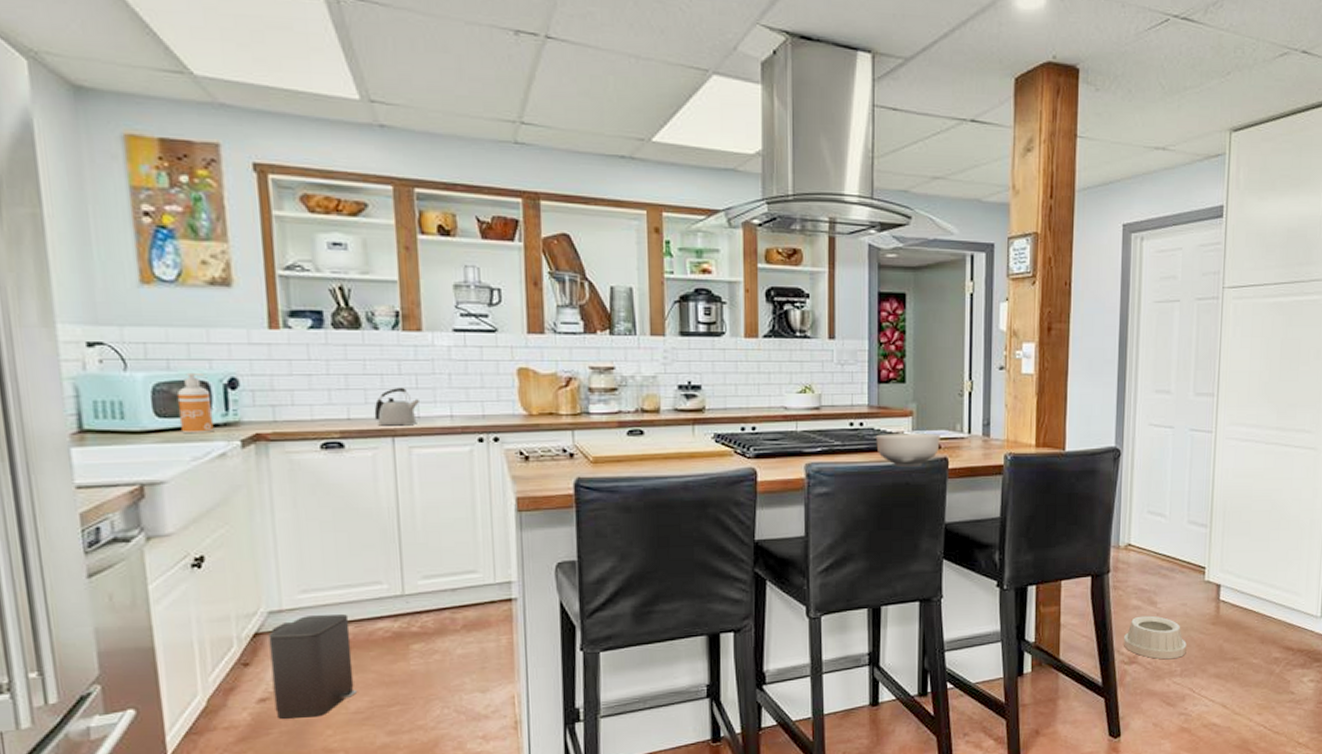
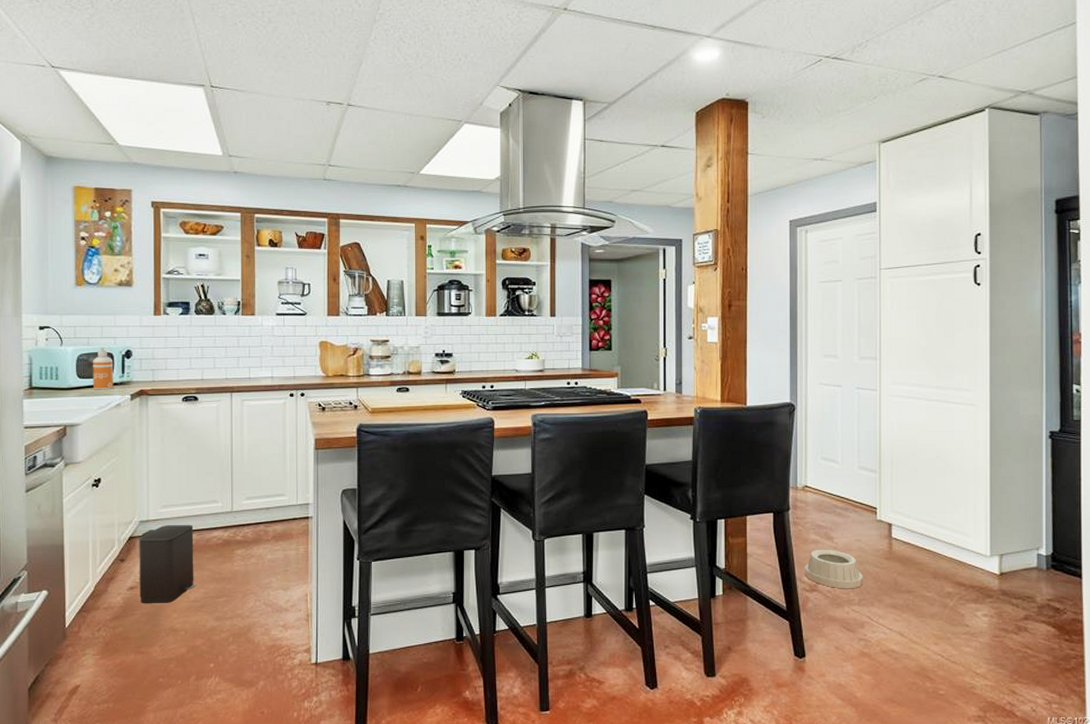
kettle: present [374,387,421,426] -> none [219,356,251,385]
bowl: present [875,433,940,468] -> none [587,391,641,419]

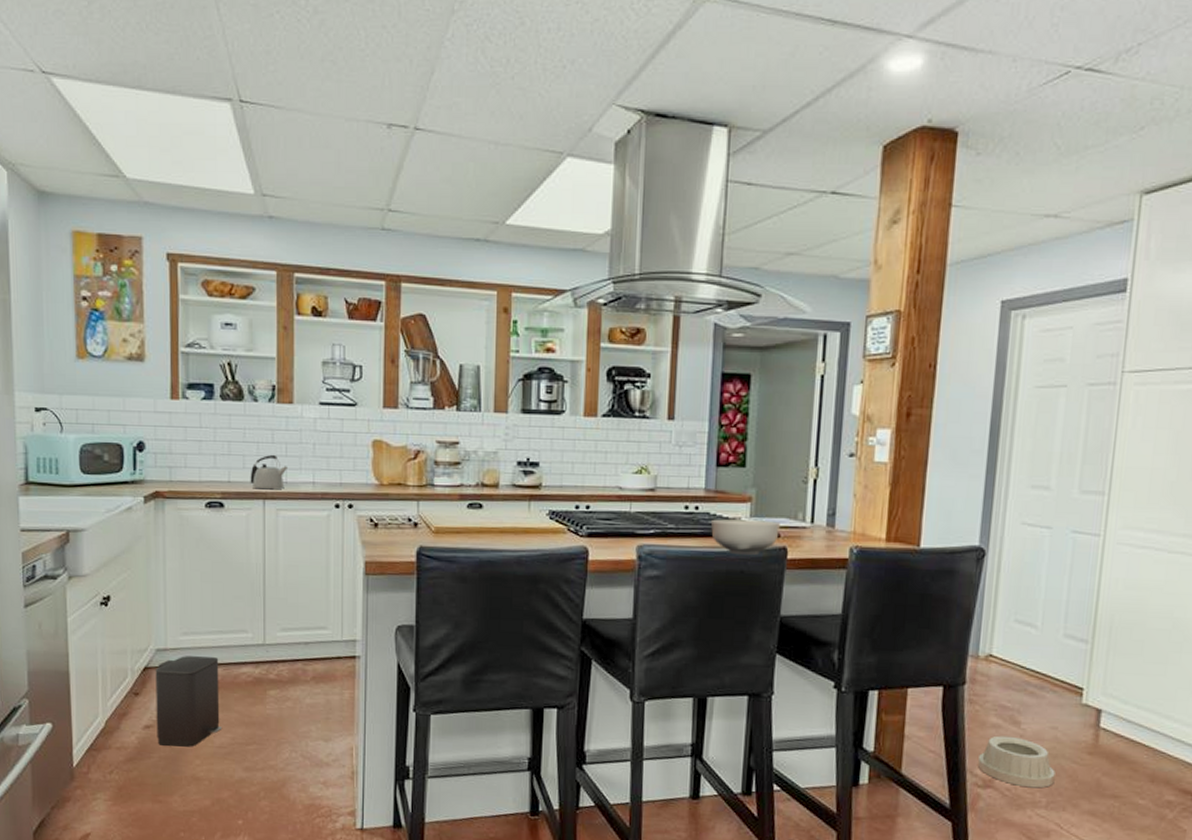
soap dispenser: present [92,346,114,390] -> none [98,435,124,490]
kettle: none [219,356,251,385] -> present [250,454,289,490]
bowl: none [587,391,641,419] -> present [710,519,780,556]

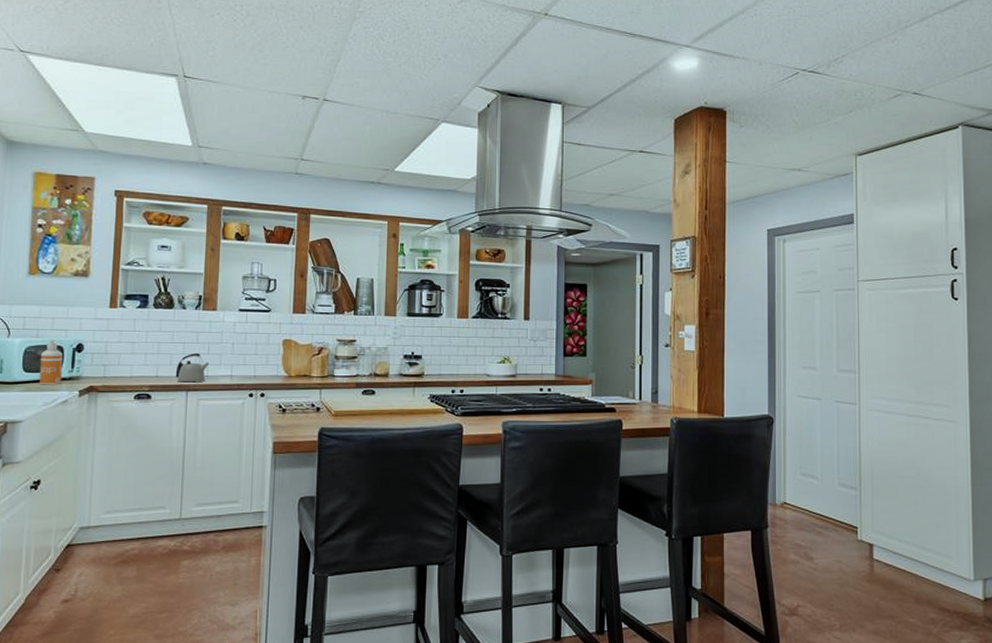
soap dispenser: none [98,435,124,490] -> present [38,339,63,385]
pedal bin: present [155,656,223,747] -> none [74,532,138,618]
bowl: present [710,519,780,556] -> none [560,398,615,428]
pet bowl: present [978,735,1056,789] -> none [784,570,844,614]

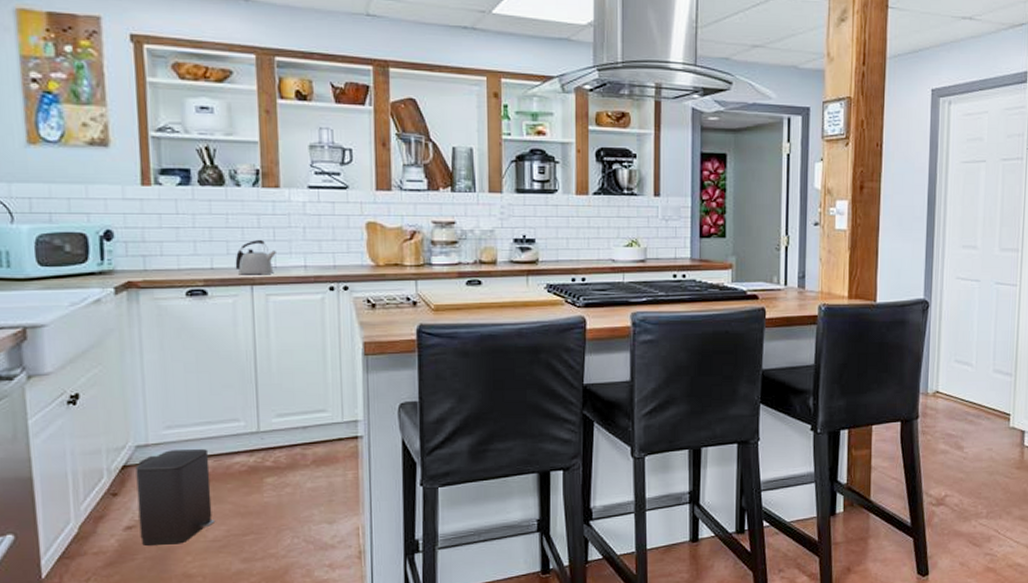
soap dispenser: present [38,339,63,385] -> none [57,225,91,281]
pedal bin: none [74,532,138,618] -> present [135,449,216,546]

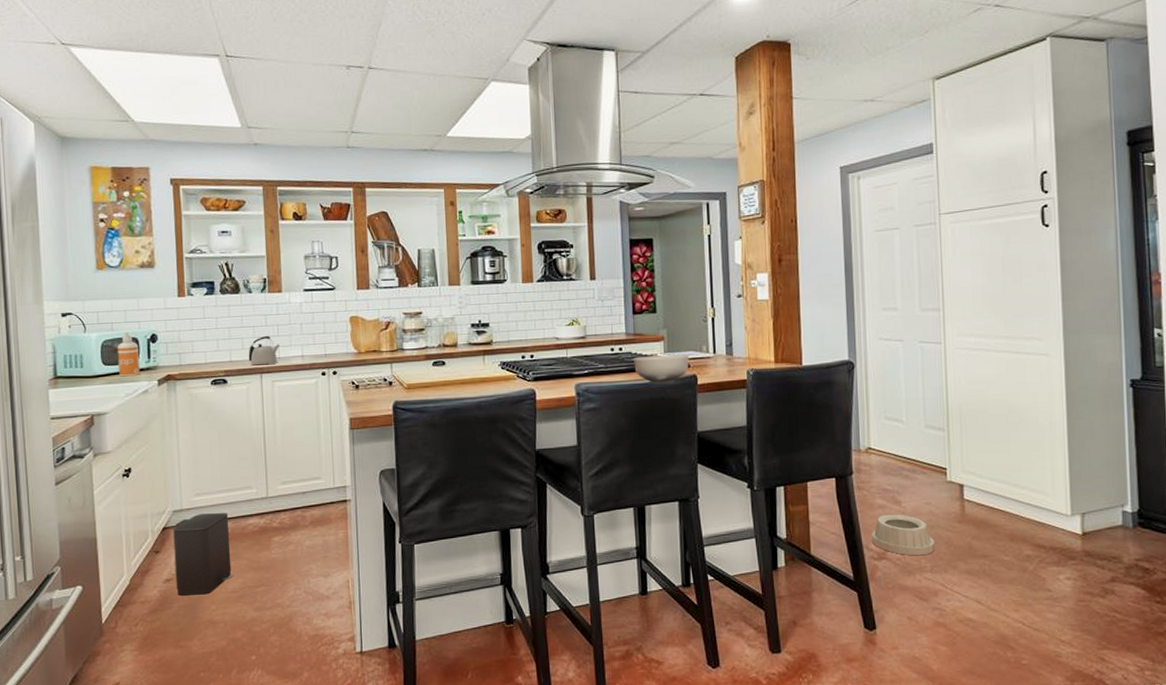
soap dispenser: none [57,225,91,281] -> present [117,331,141,377]
bowl: none [697,285,758,317] -> present [632,354,689,385]
pet bowl: none [932,459,992,502] -> present [872,514,935,556]

